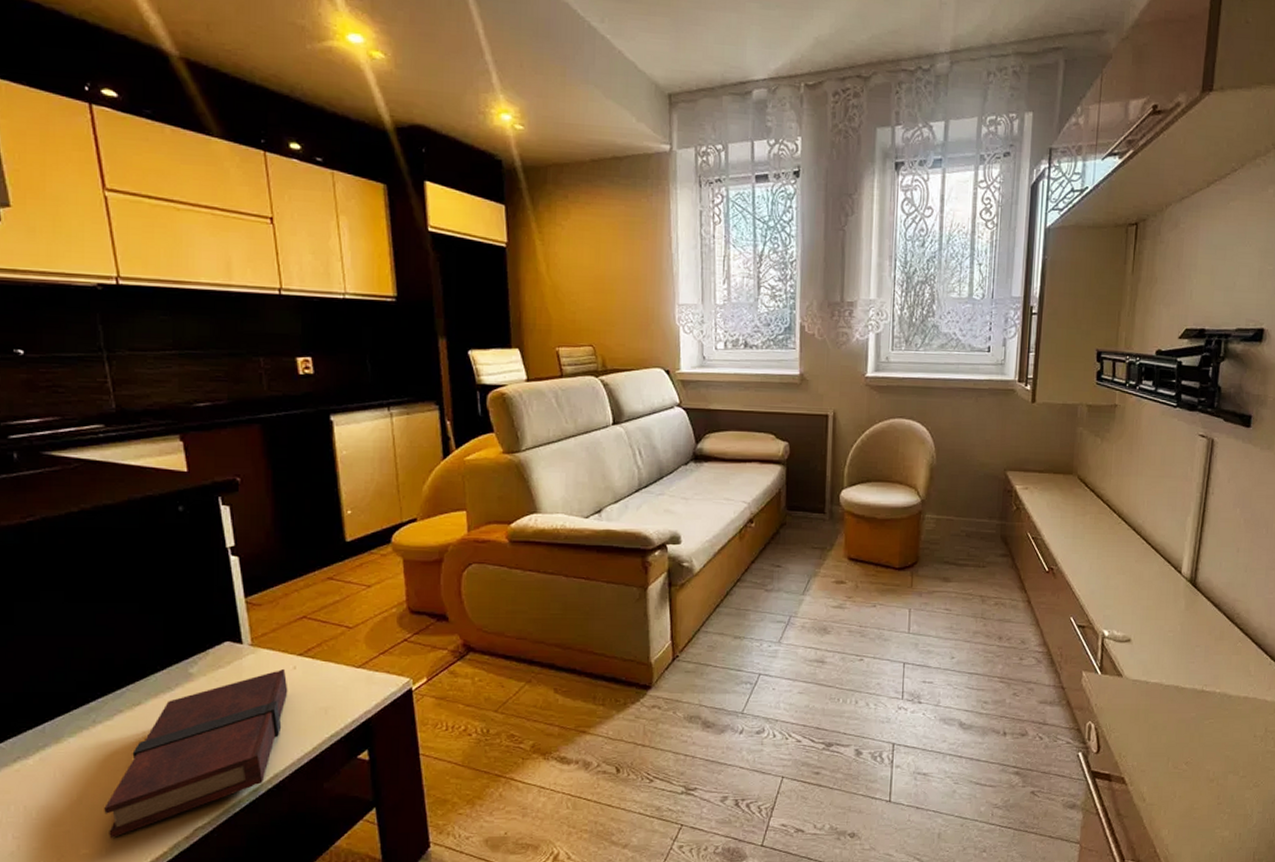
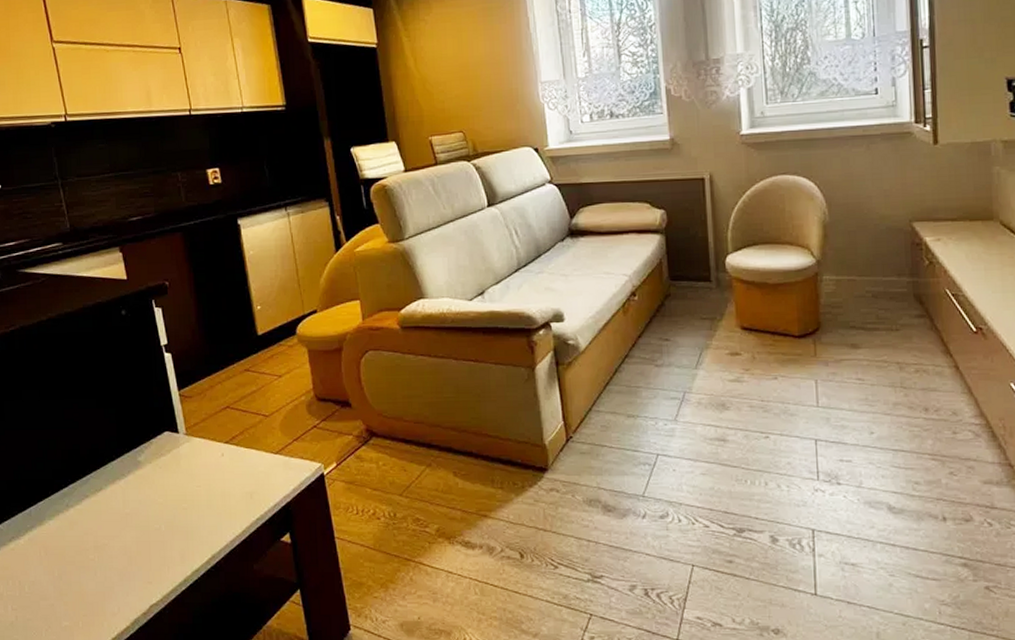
book: present [104,668,288,839] -> none [79,455,219,613]

